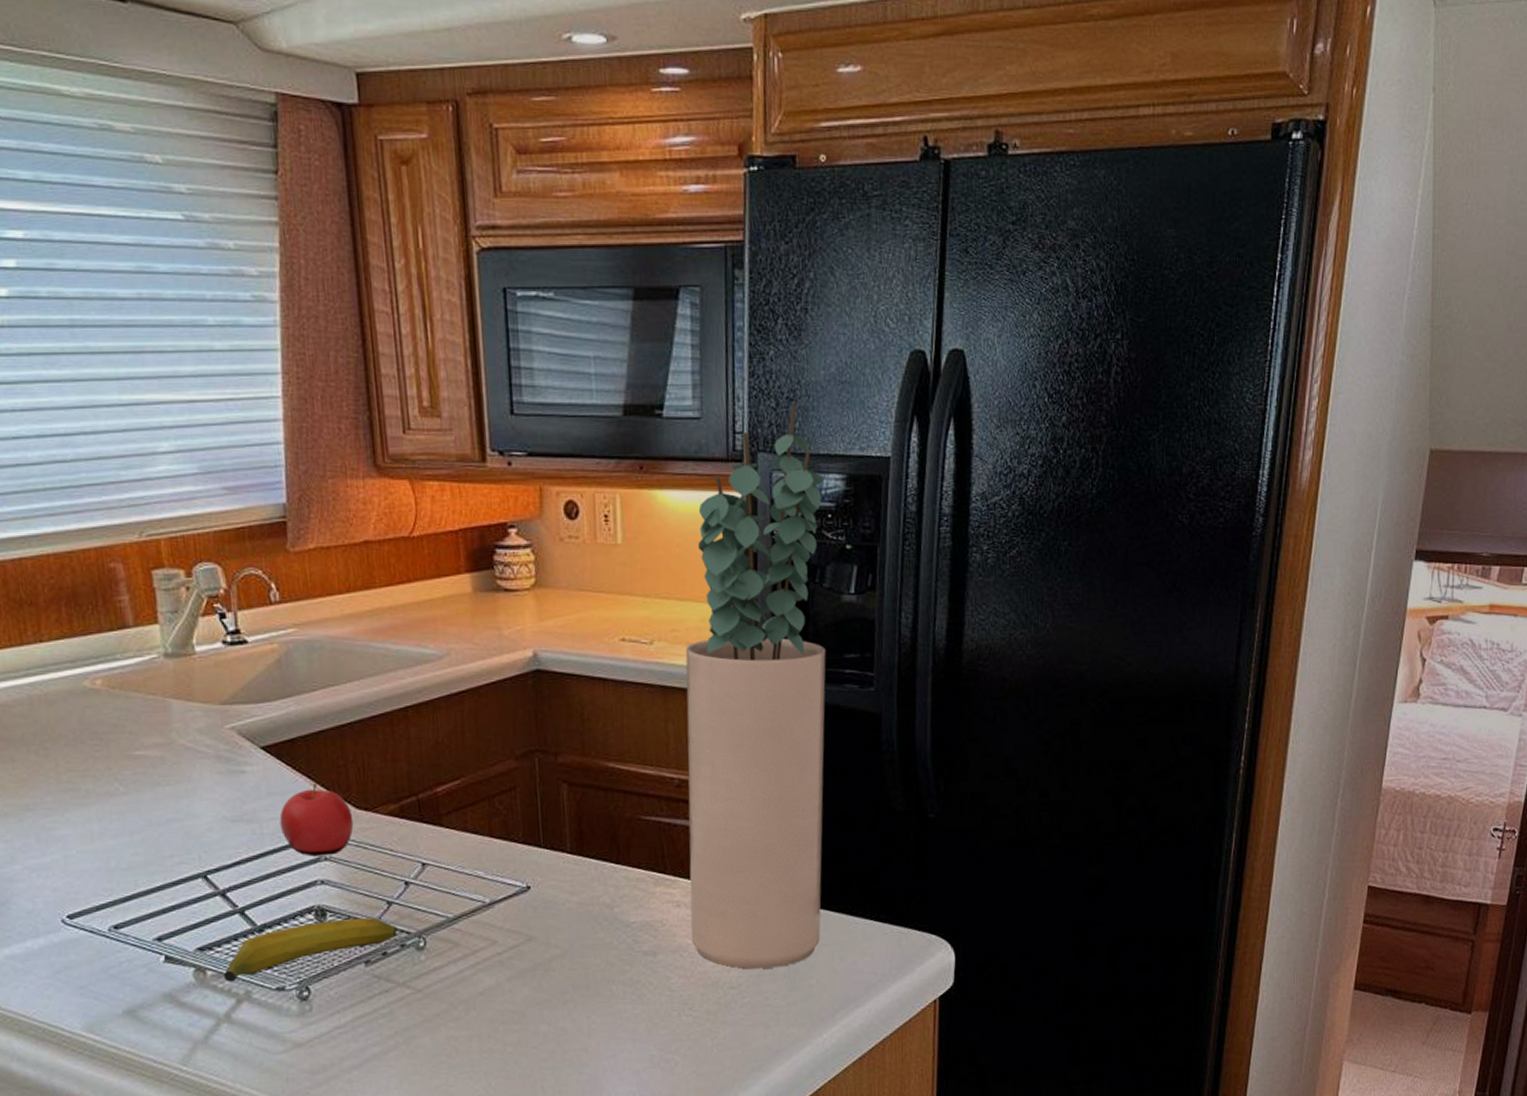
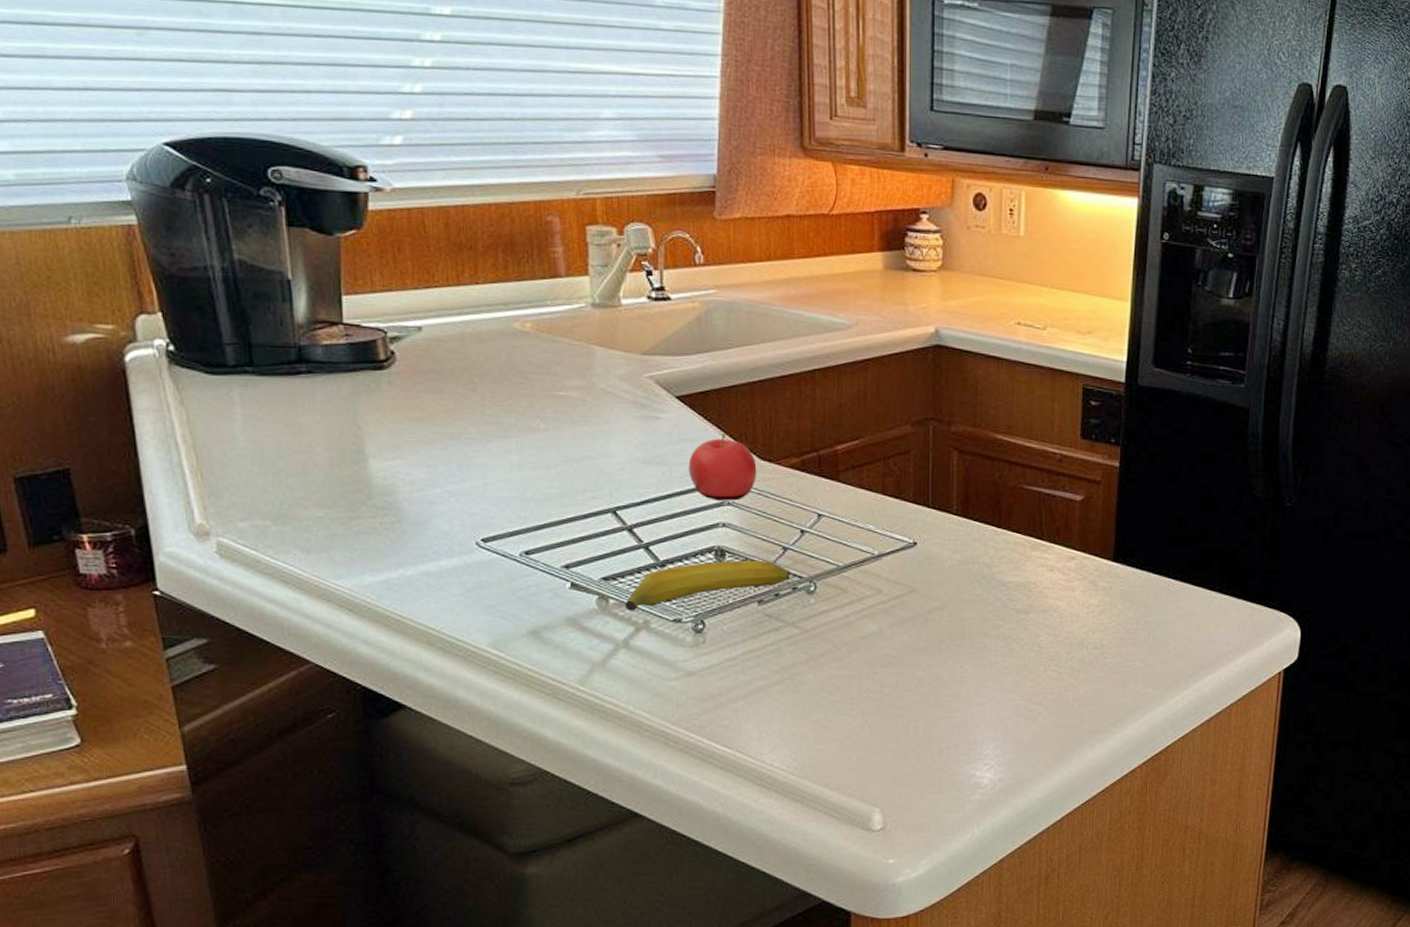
vase: present [685,404,826,969] -> none [1061,122,1212,632]

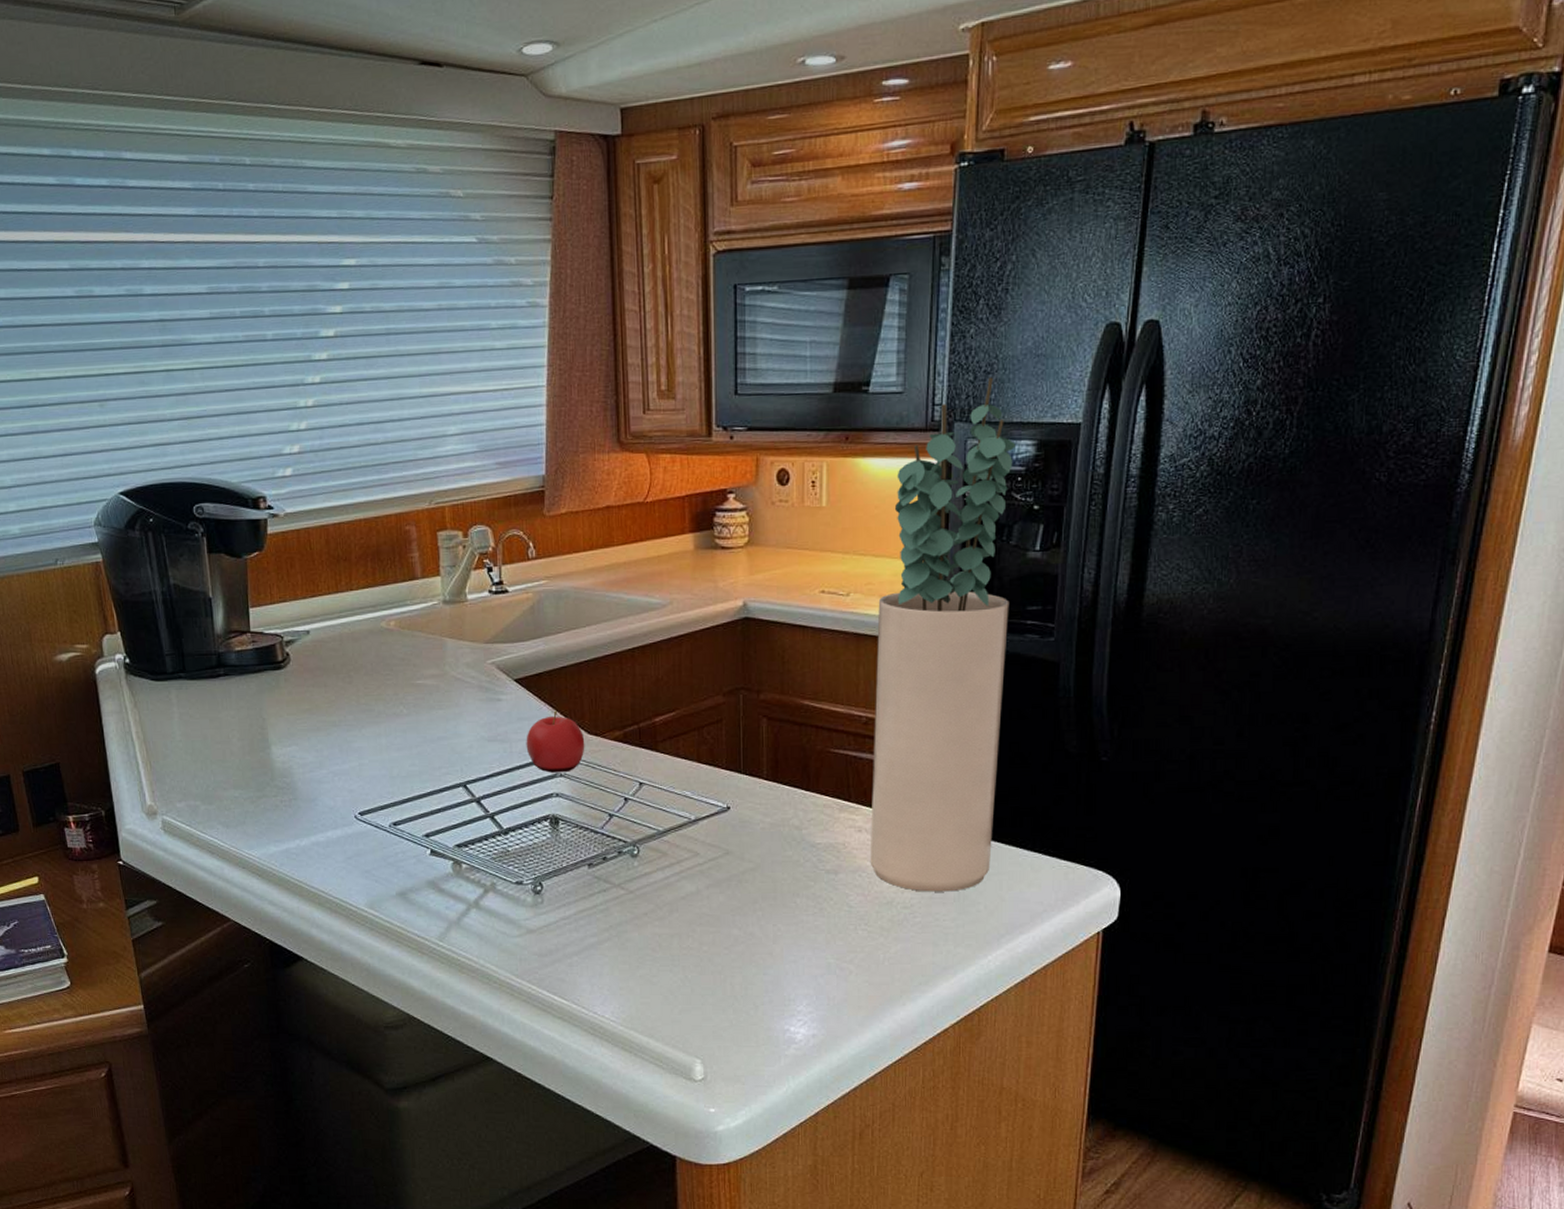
banana: present [624,560,790,611] -> none [475,826,616,875]
vase: none [1061,122,1212,632] -> present [870,377,1016,892]

